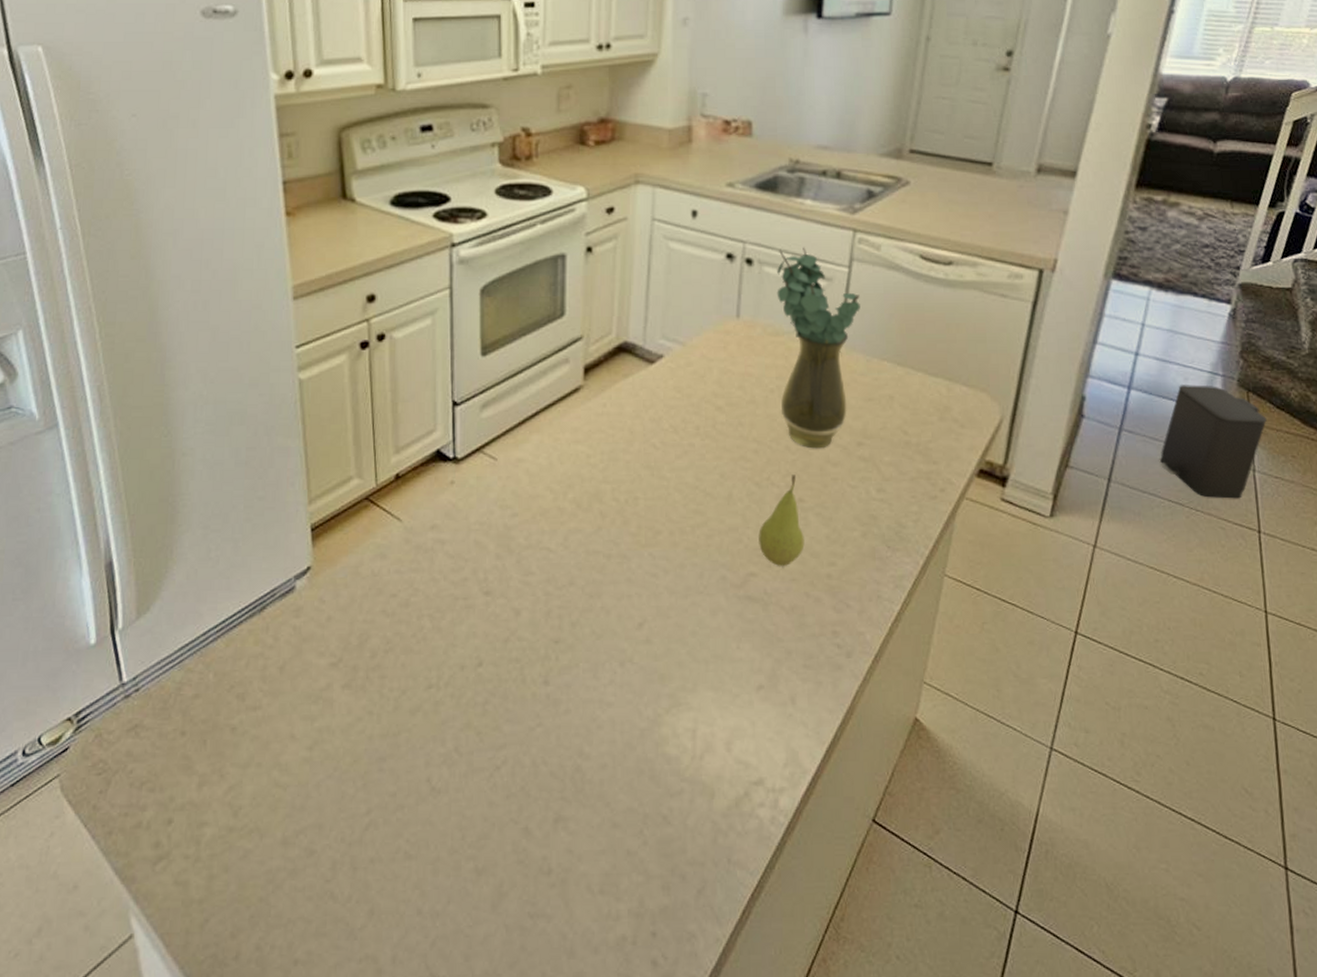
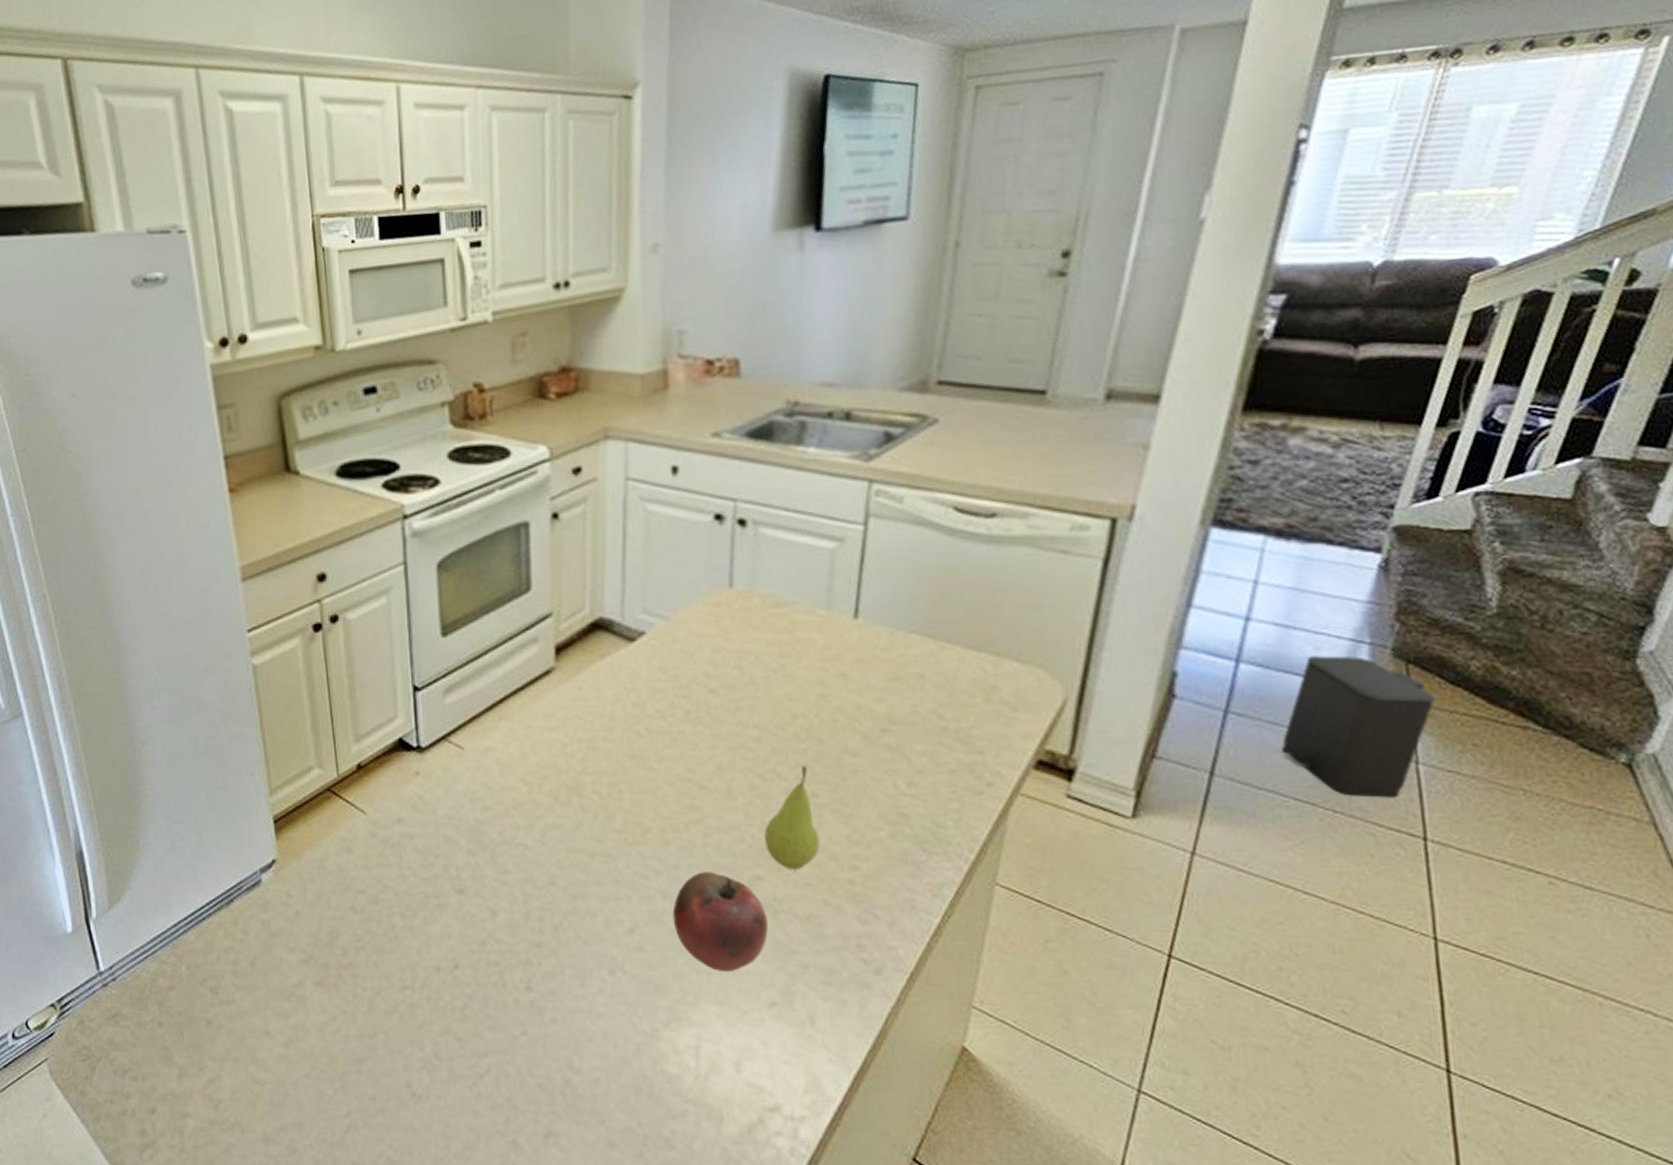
fruit: none [677,570,759,659] -> present [672,872,768,971]
vase: present [776,247,860,449] -> none [776,503,880,736]

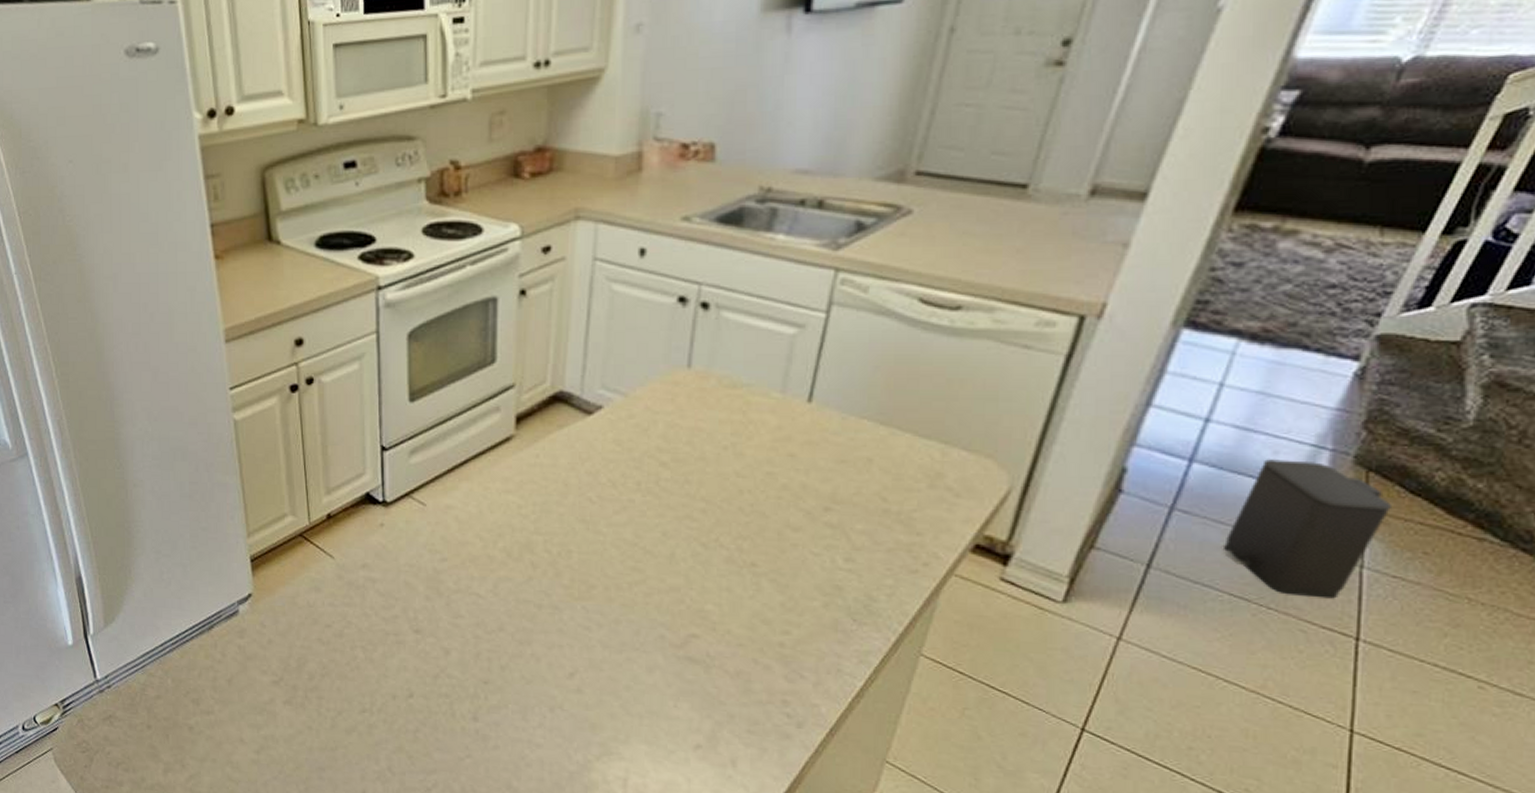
fruit: present [672,872,768,971] -> none [611,627,699,716]
fruit: present [764,766,820,869] -> none [703,537,755,631]

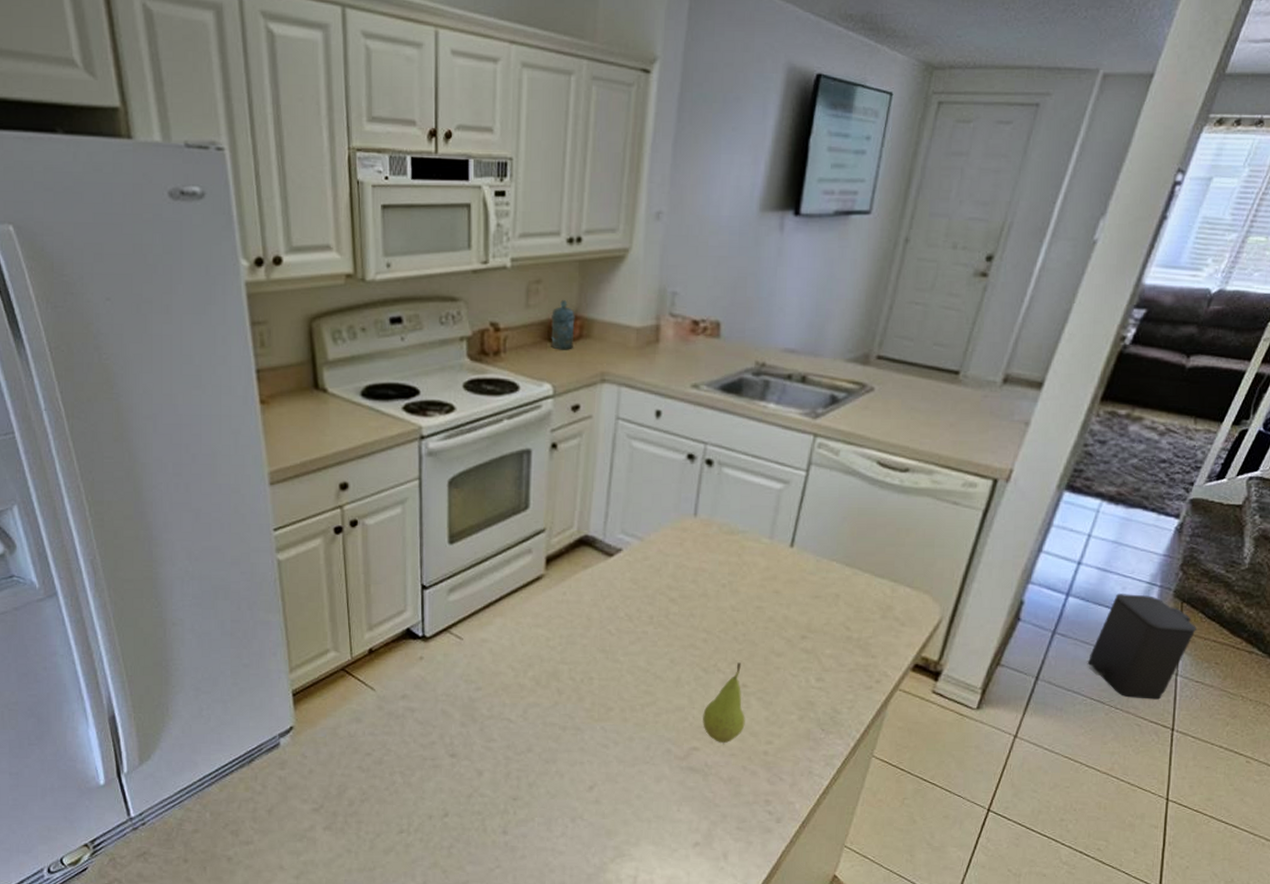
canister: none [517,131,545,186] -> present [551,300,576,350]
fruit: none [703,537,755,631] -> present [703,663,745,743]

